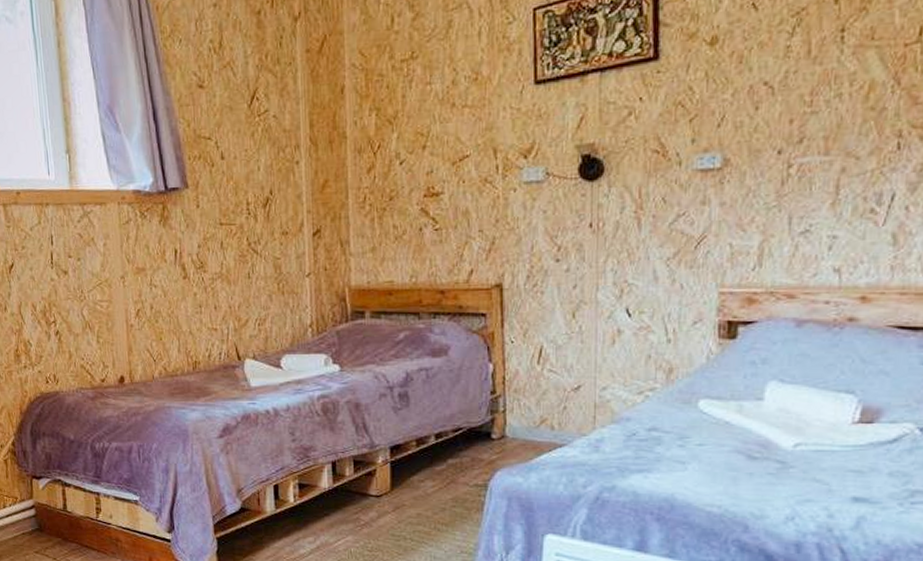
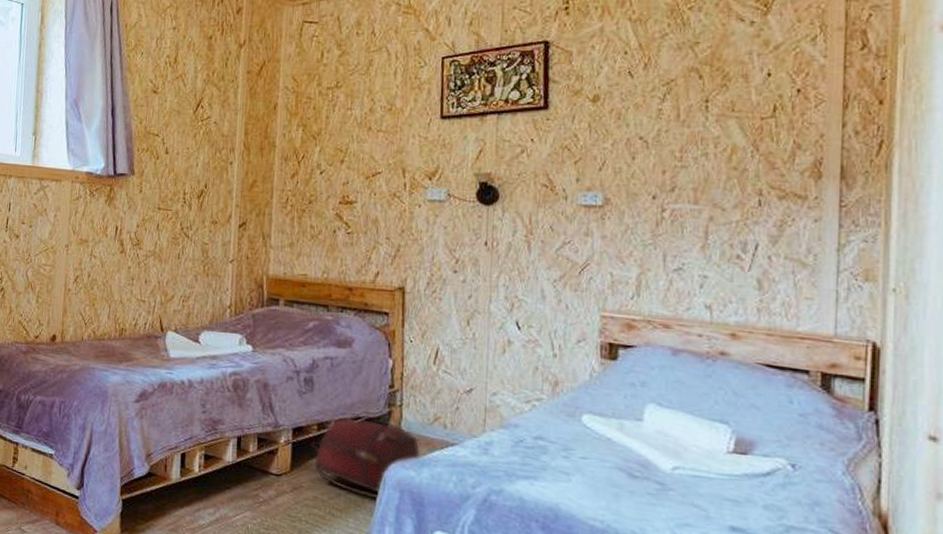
backpack: none [410,431,527,509] -> present [310,418,420,499]

